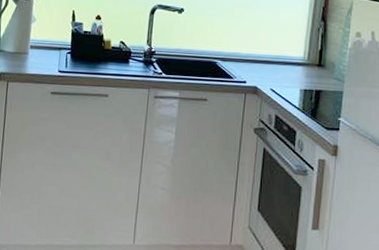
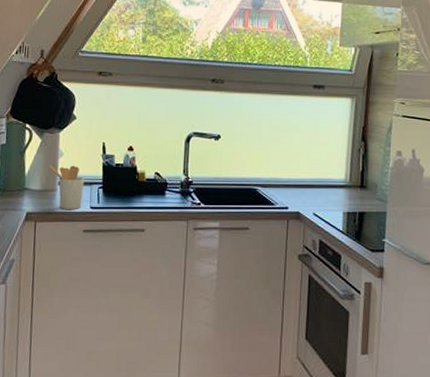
utensil holder: none [22,29,55,72] -> present [49,165,85,209]

